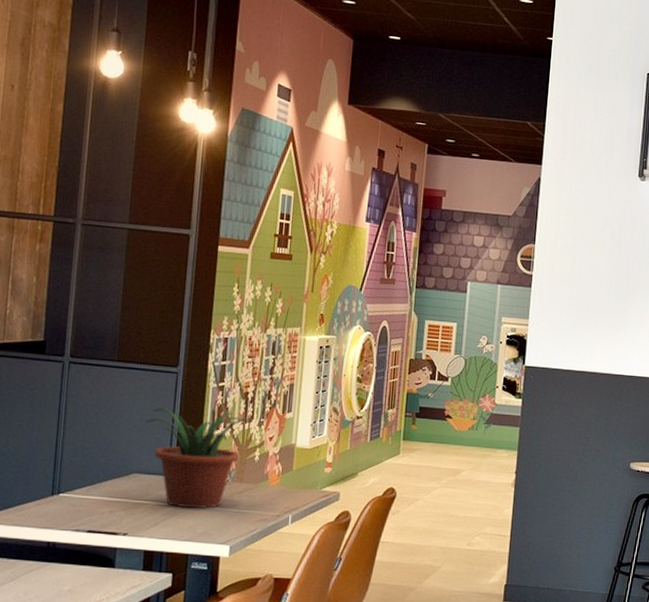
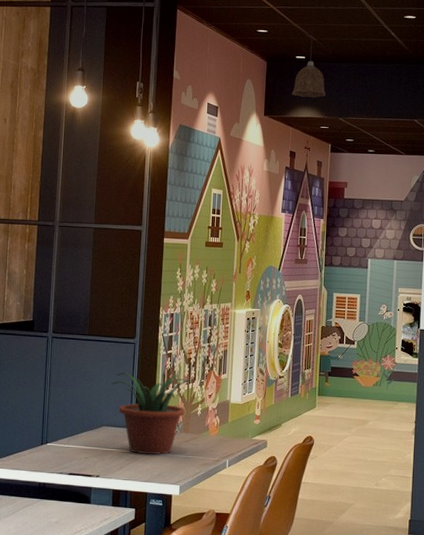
pendant lamp: none [383,7,424,88] -> present [292,31,326,98]

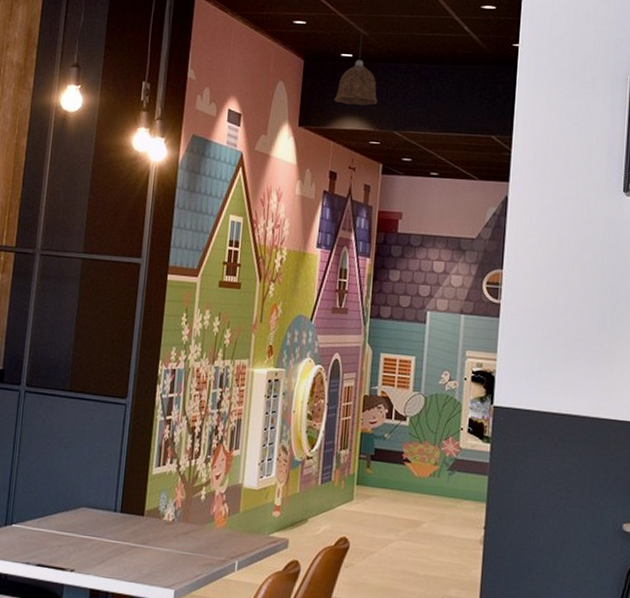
potted plant: present [111,373,192,455] -> none [95,440,196,549]

